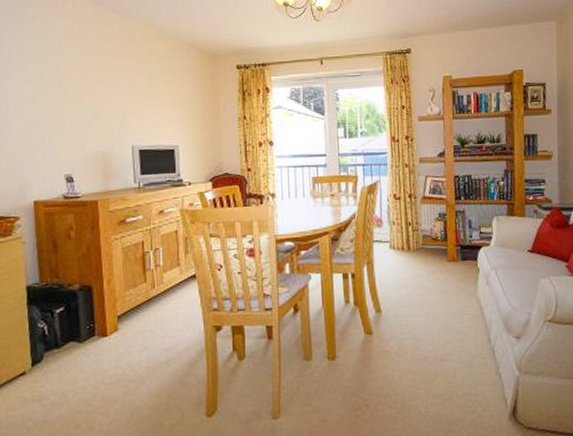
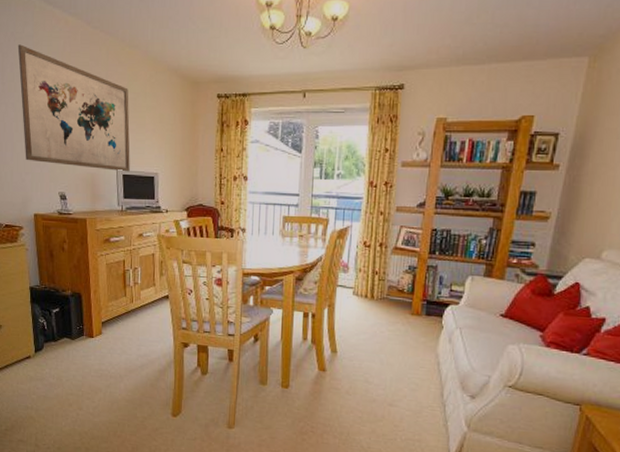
wall art: none [18,26,147,147] -> present [17,44,130,172]

